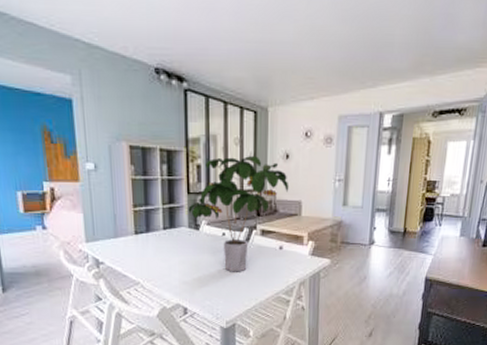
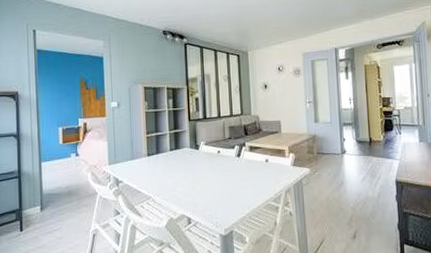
potted plant: present [188,156,289,272] -> none [189,88,270,184]

